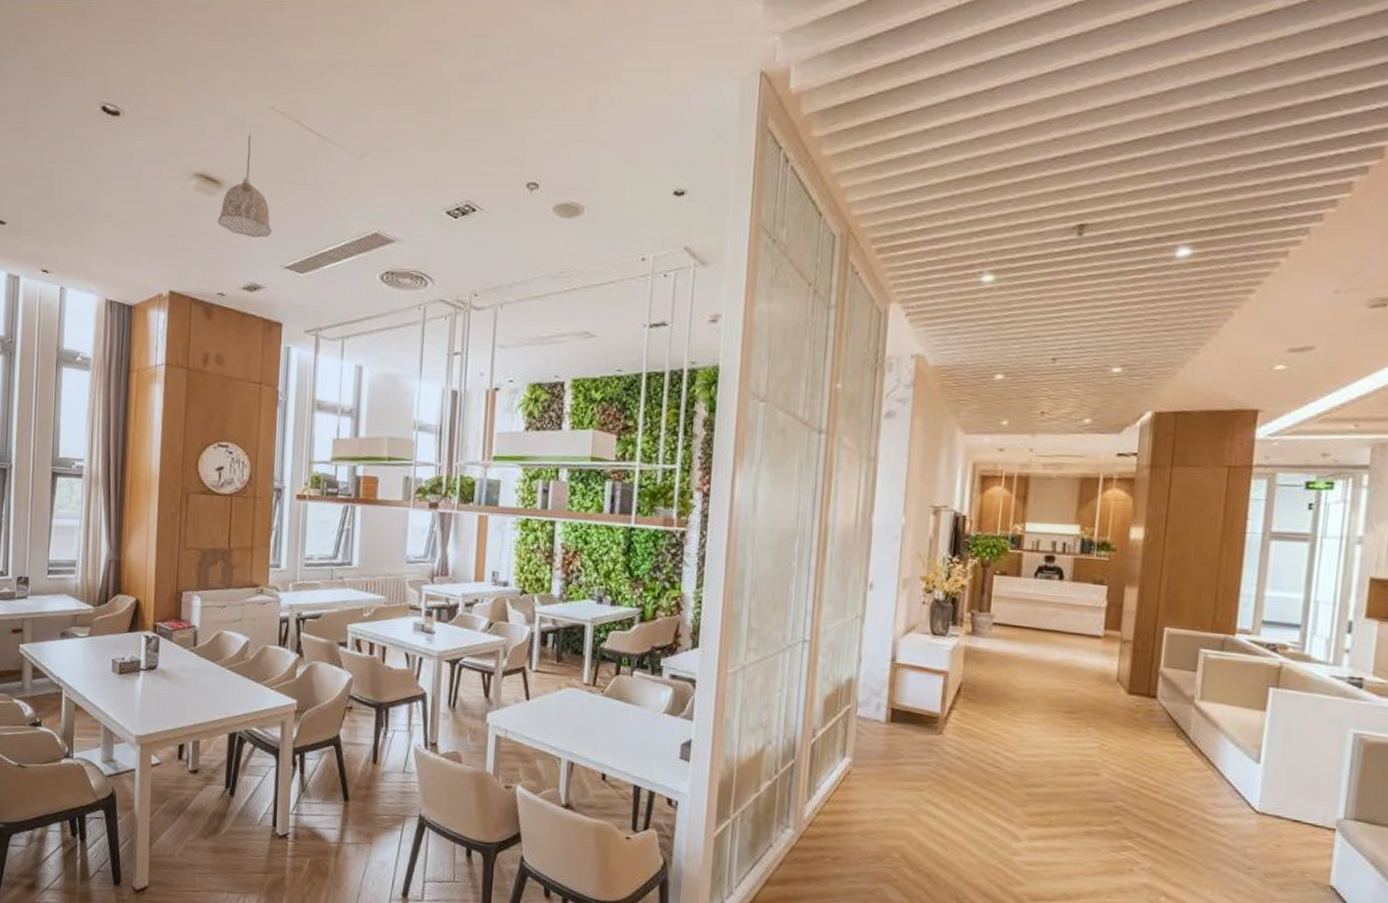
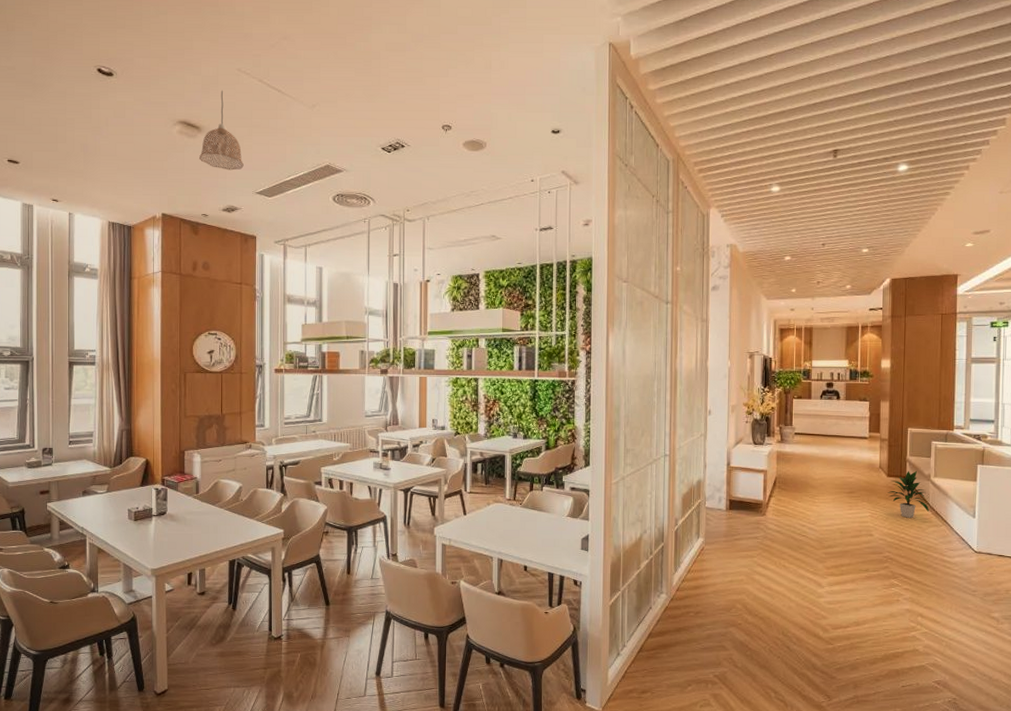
indoor plant: none [1126,687,1189,756] -> present [887,470,930,518]

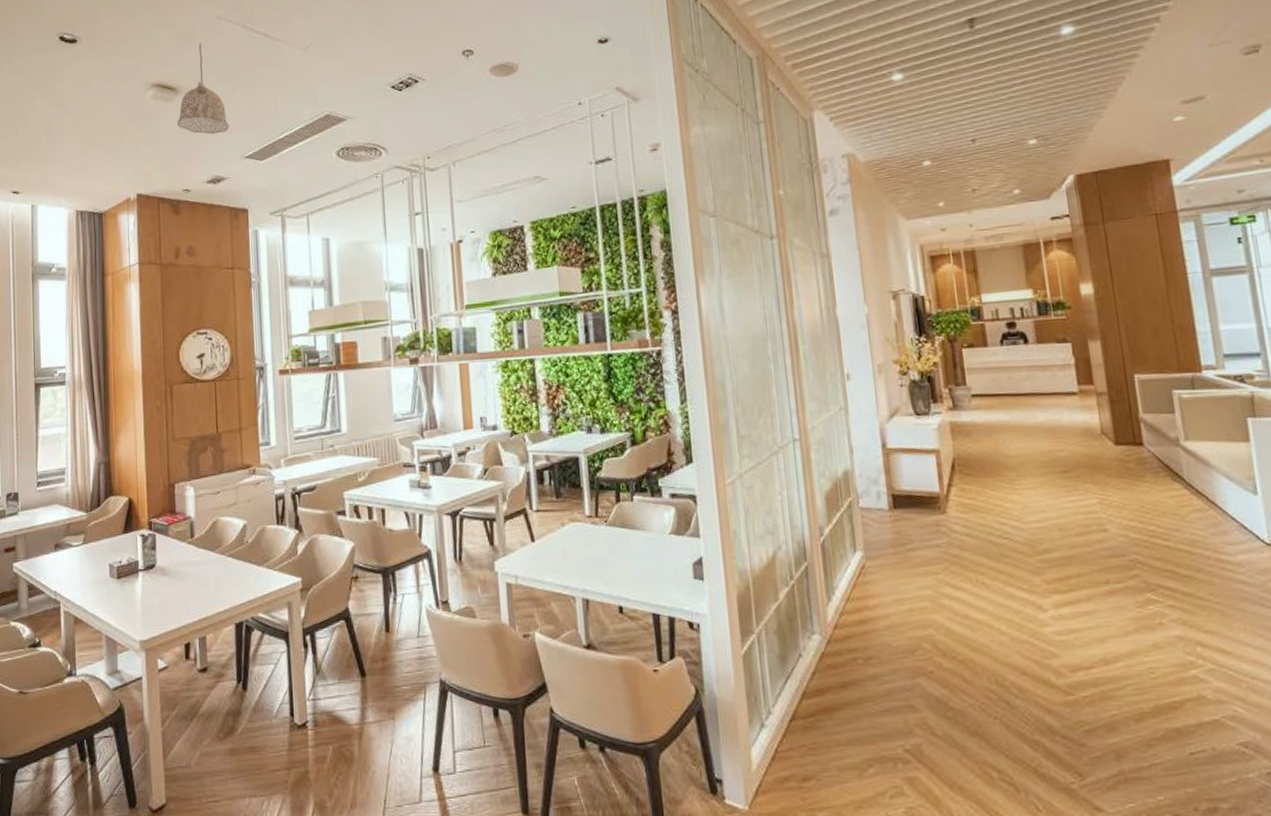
indoor plant: present [887,470,930,518] -> none [1119,433,1187,502]

